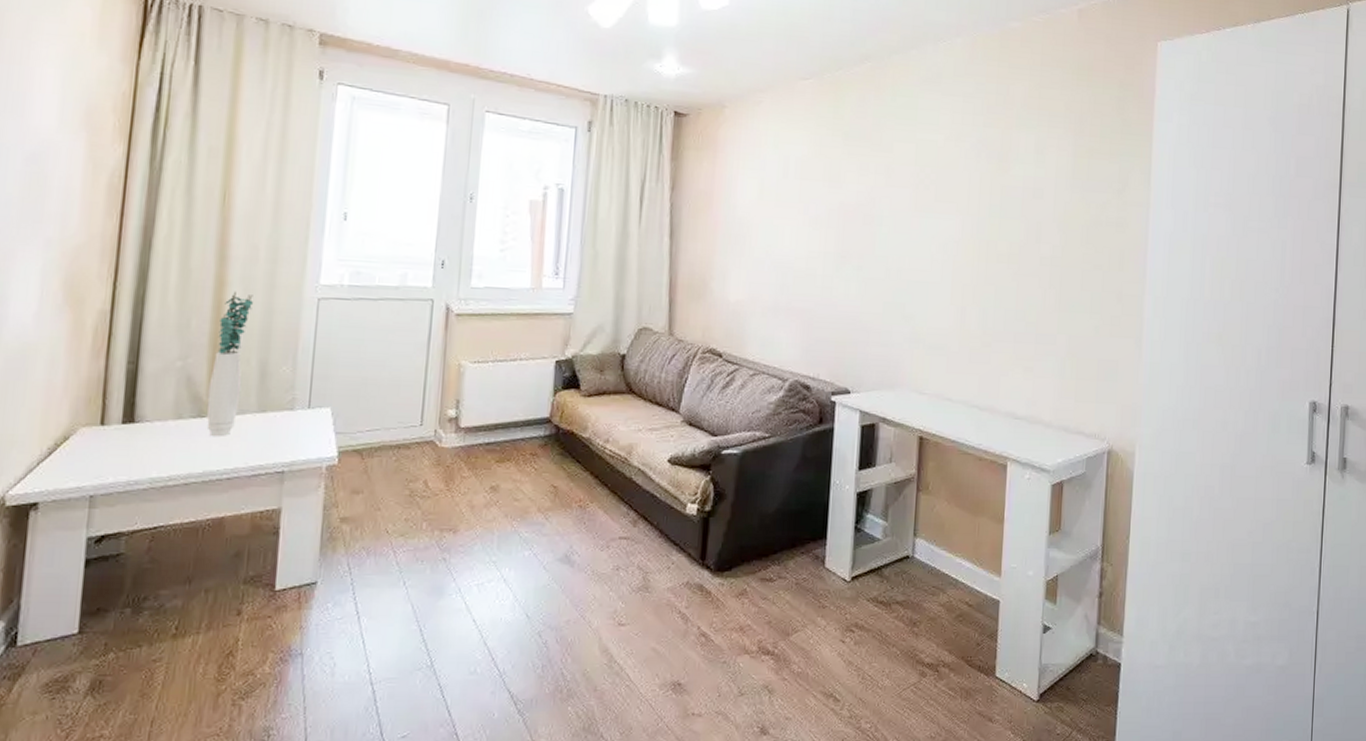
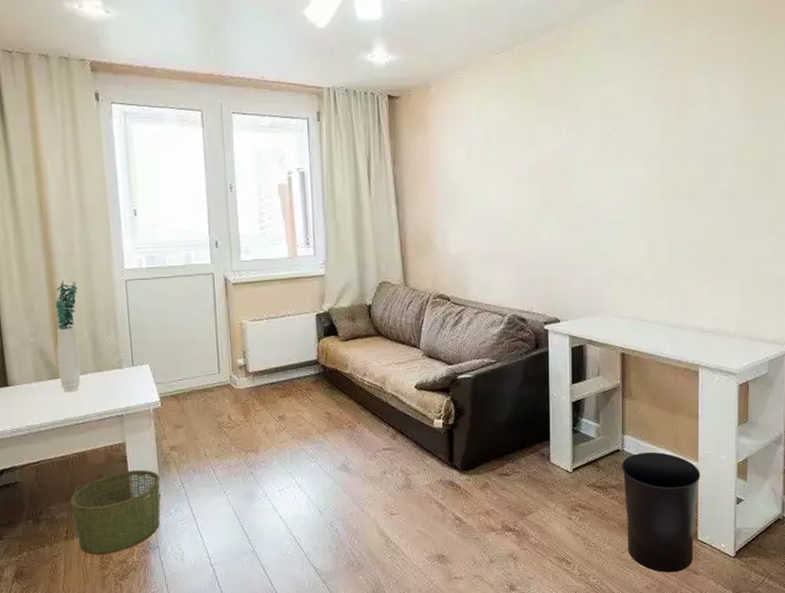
basket: none [189,547,321,661] -> present [70,470,161,555]
waste bin: none [910,561,1003,719] -> present [622,452,700,573]

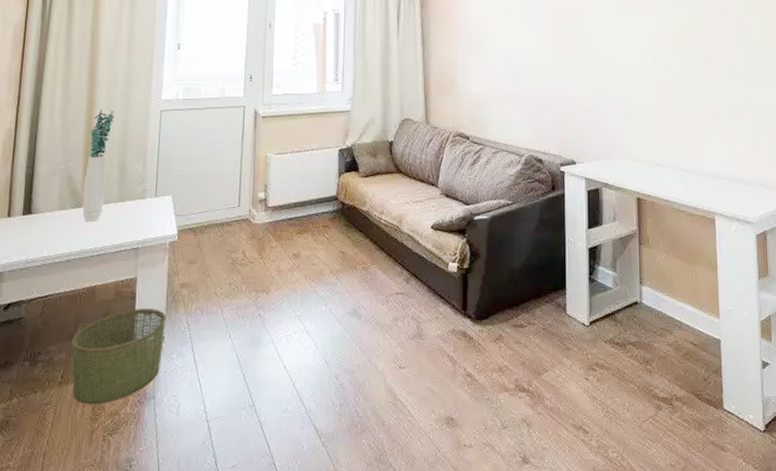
waste bin: present [622,452,700,573] -> none [641,305,723,448]

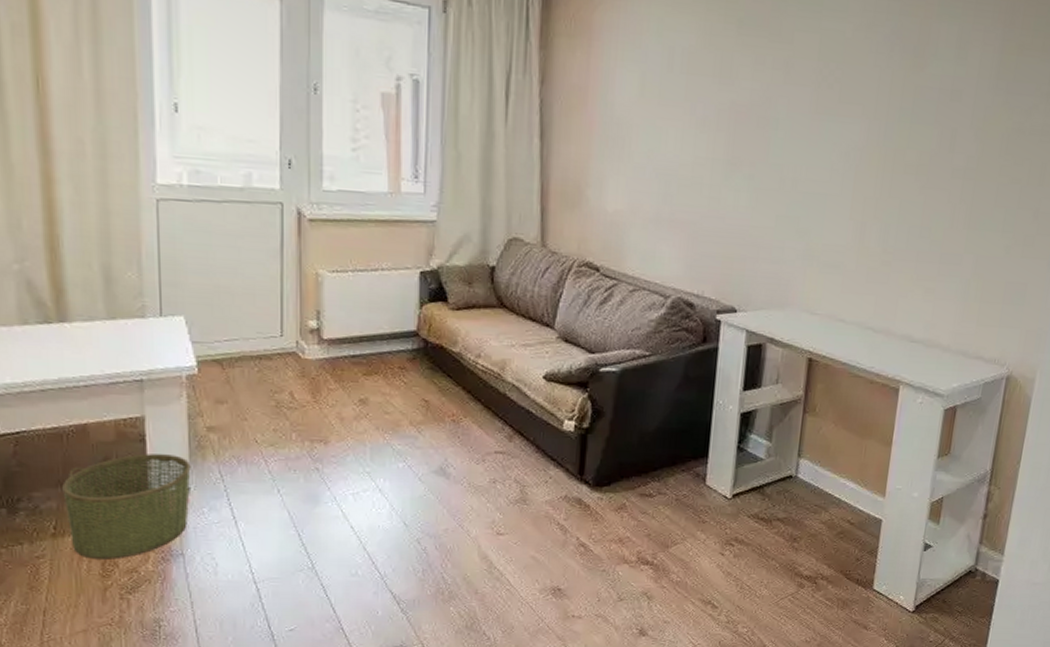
vase: present [82,108,114,223] -> none [51,189,87,344]

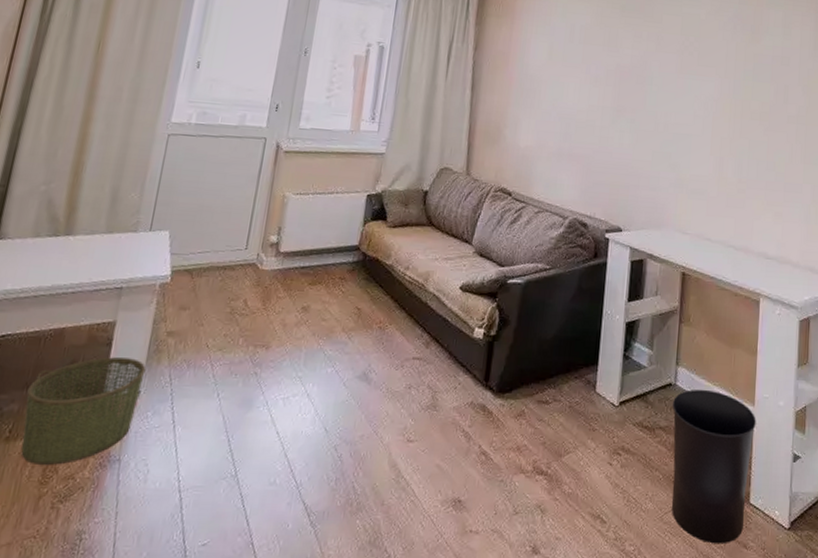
waste bin: none [788,481,886,626] -> present [671,389,756,544]

